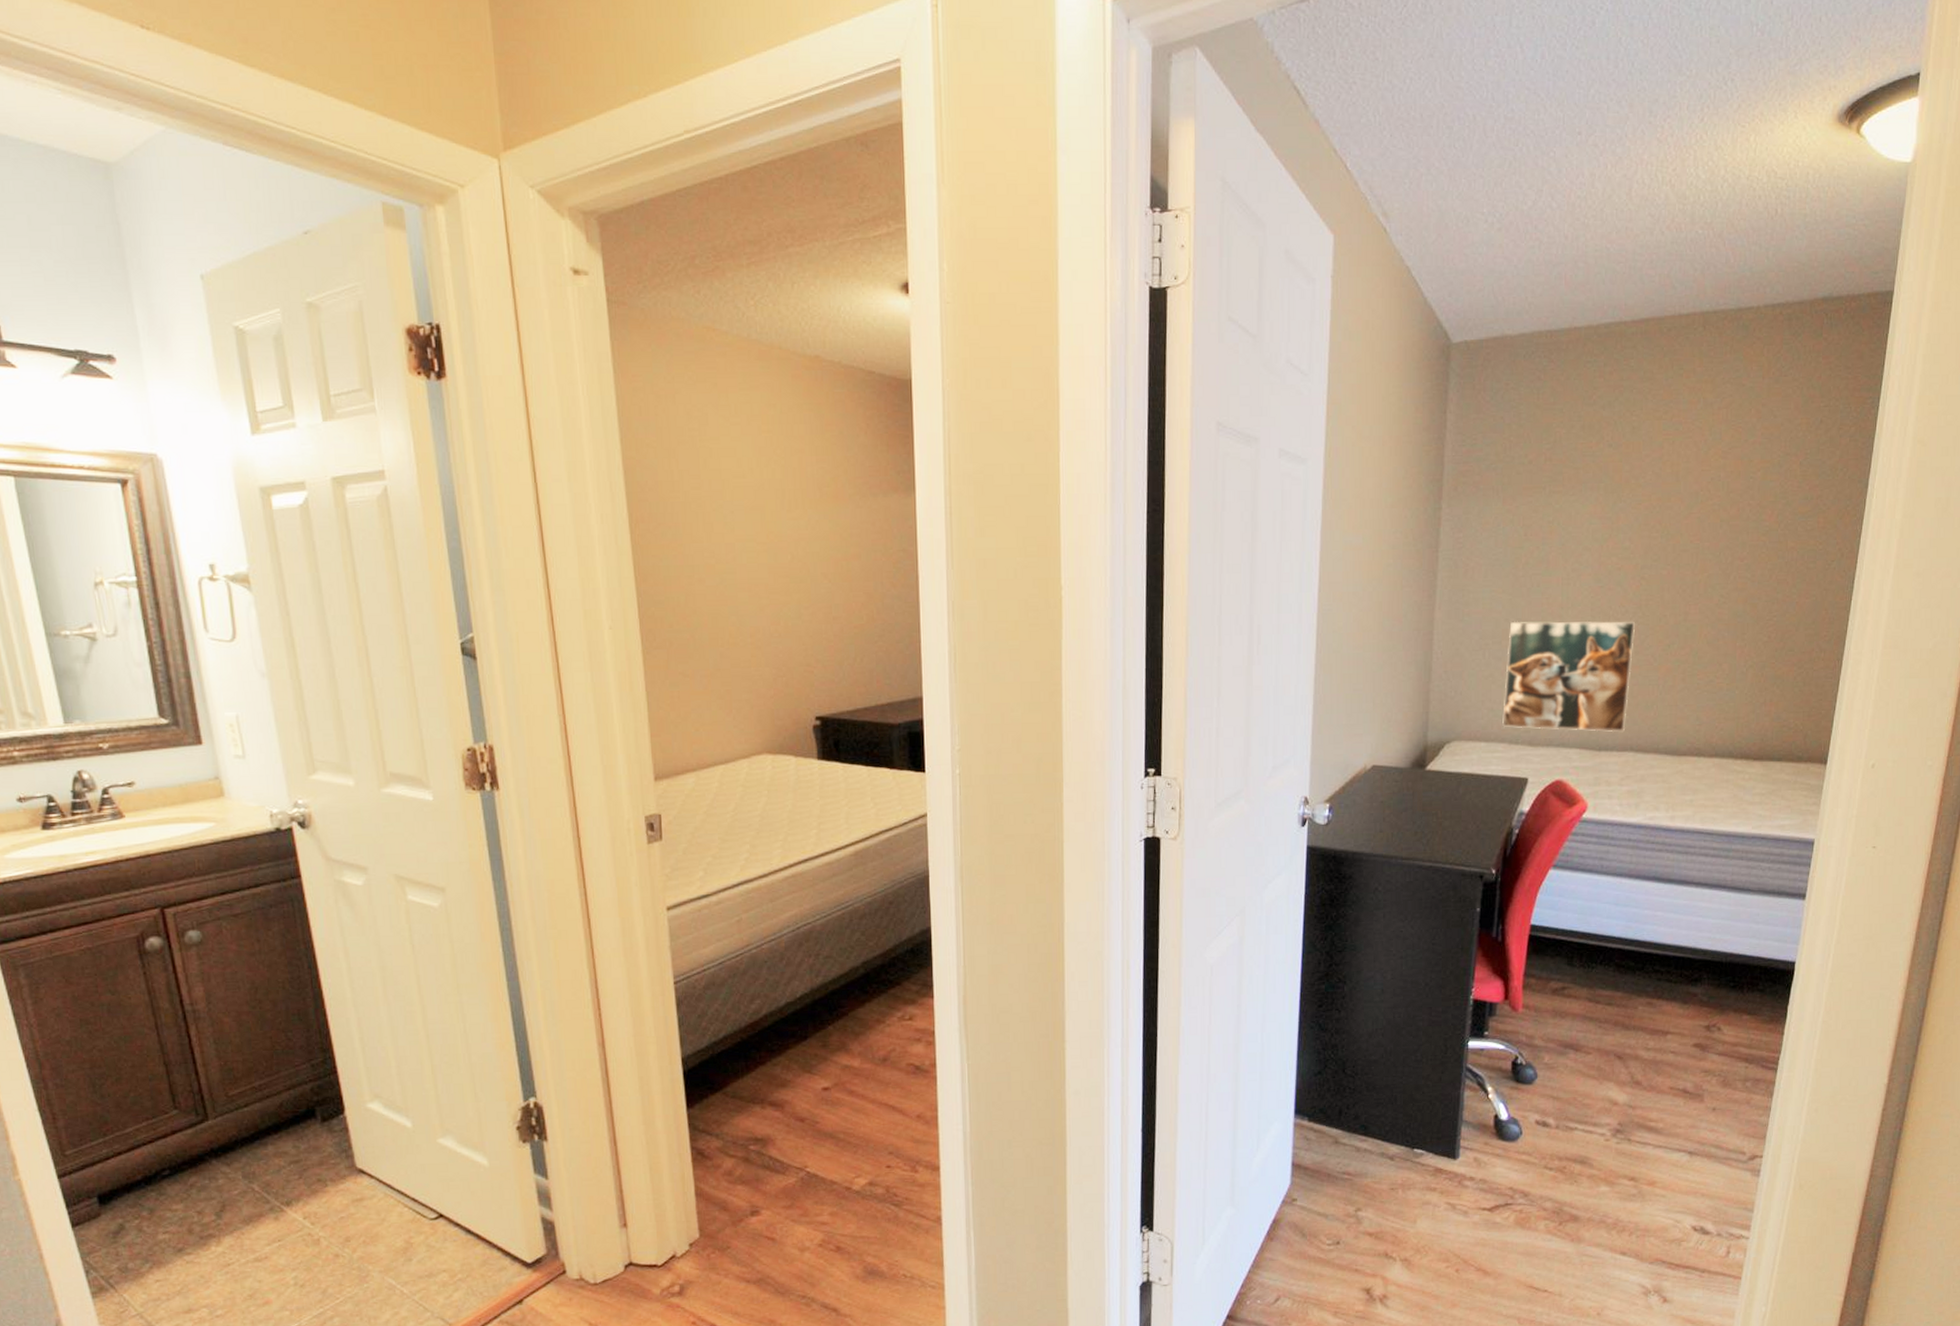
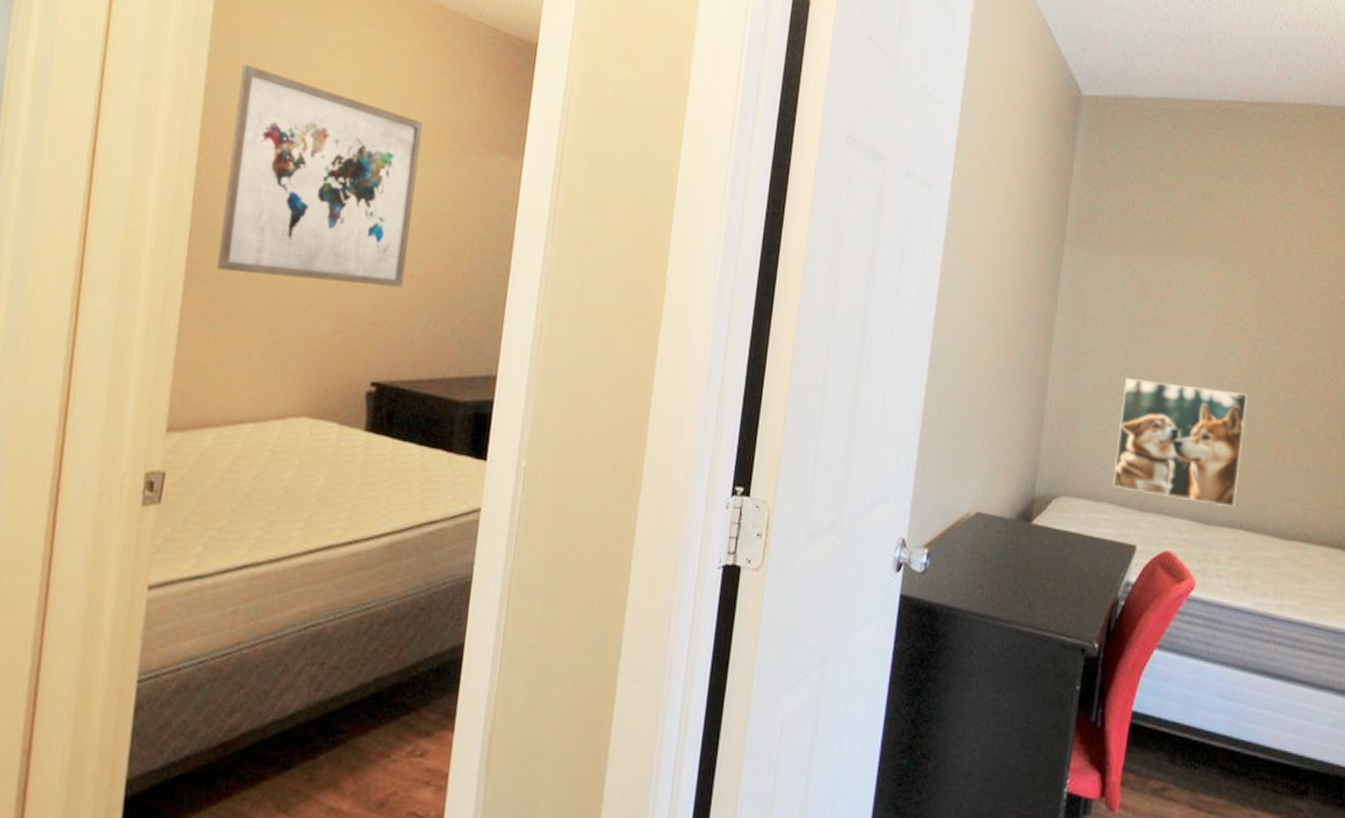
wall art: none [651,444,828,636] -> present [216,64,424,288]

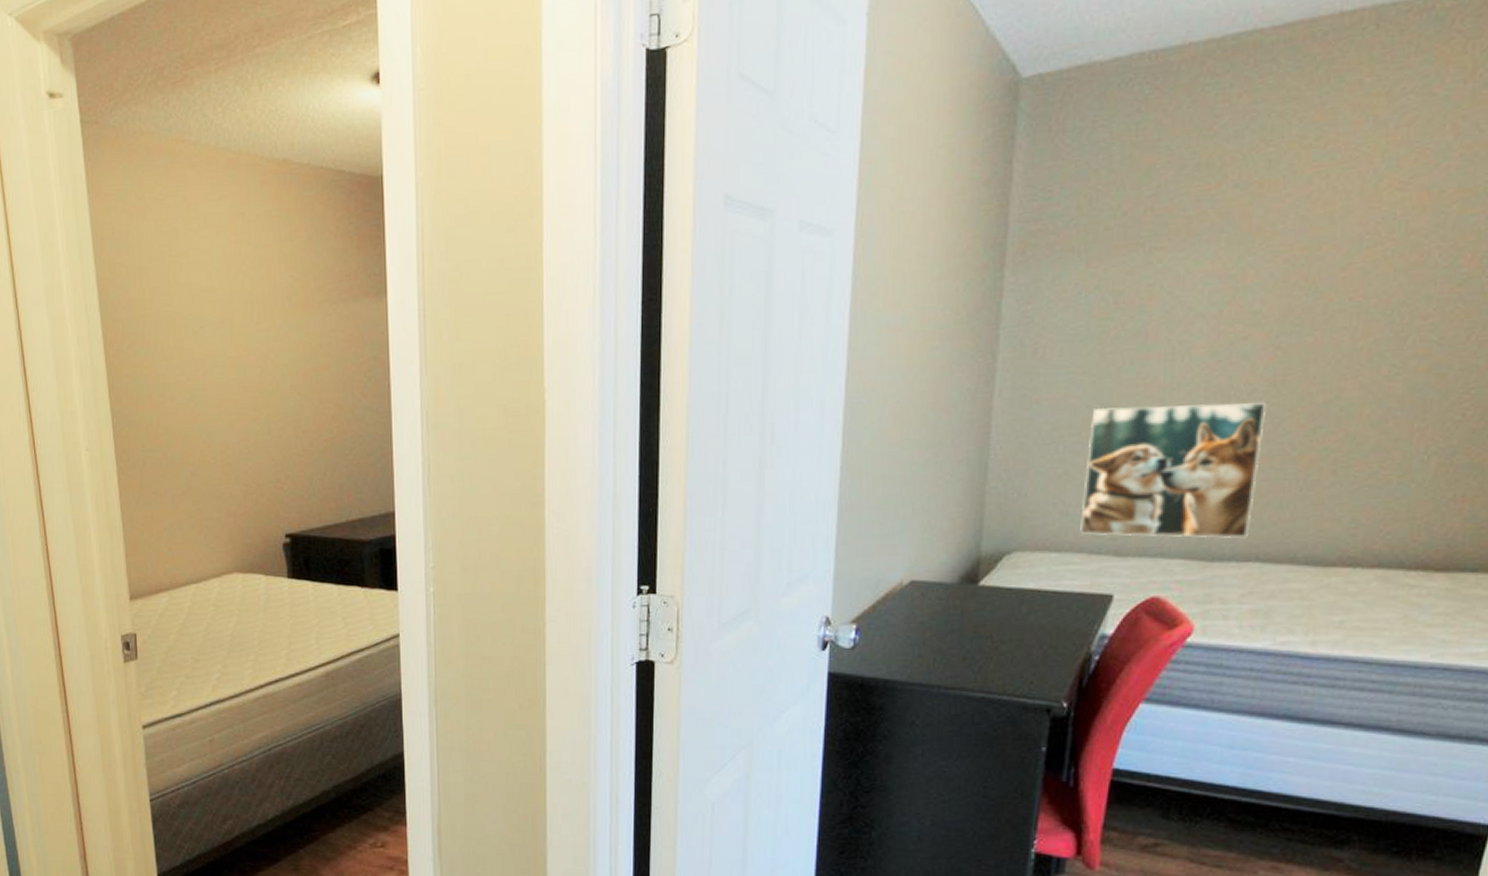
wall art: present [216,64,424,288] -> none [124,262,297,456]

